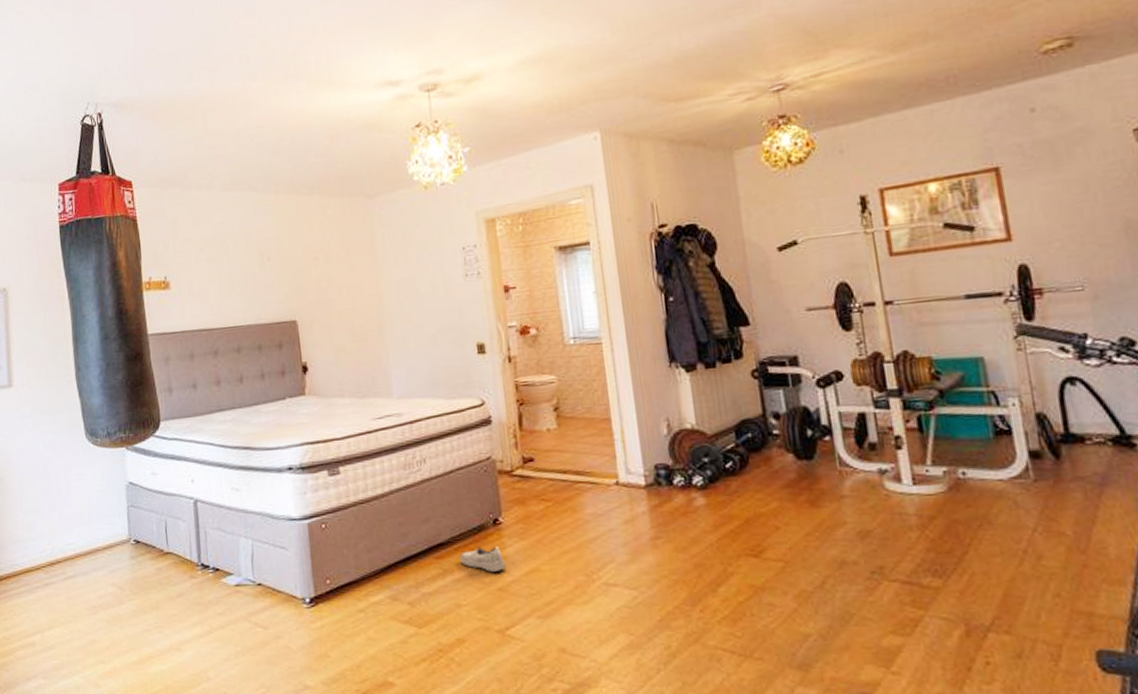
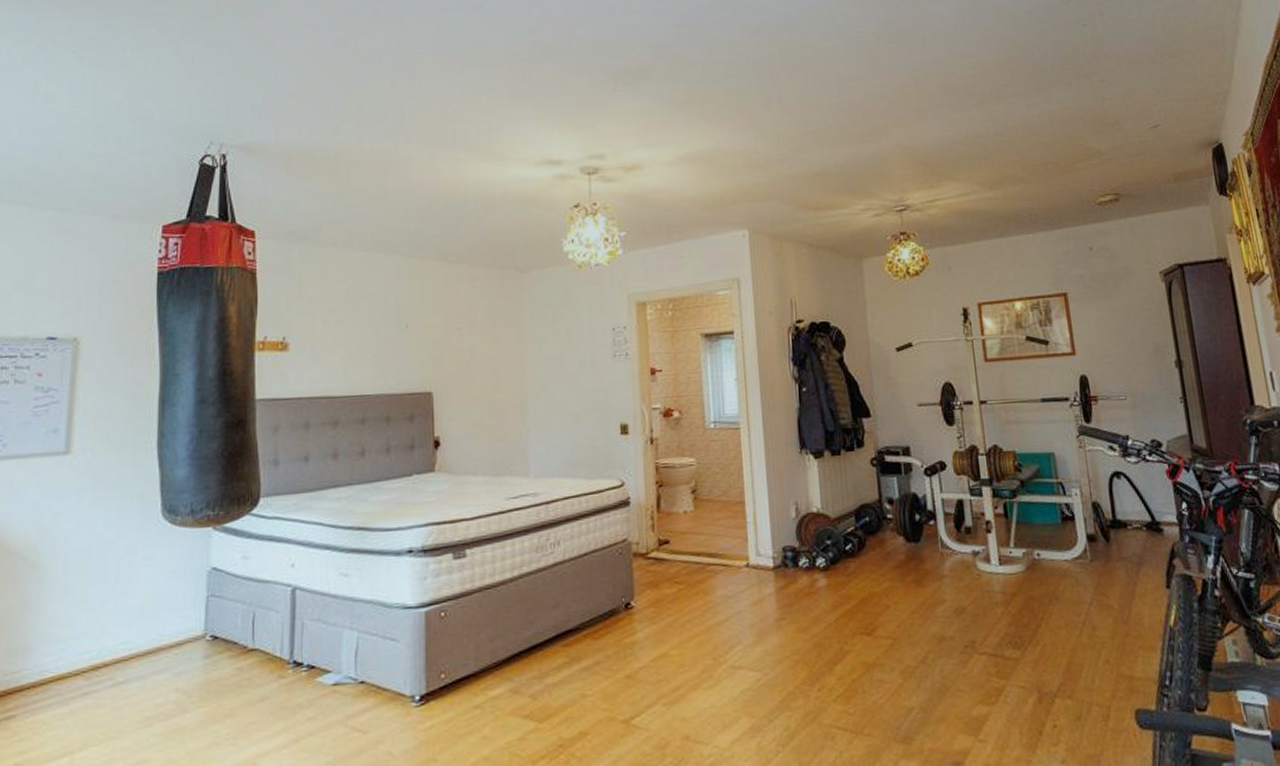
shoe: present [460,546,506,572] -> none [589,632,635,659]

